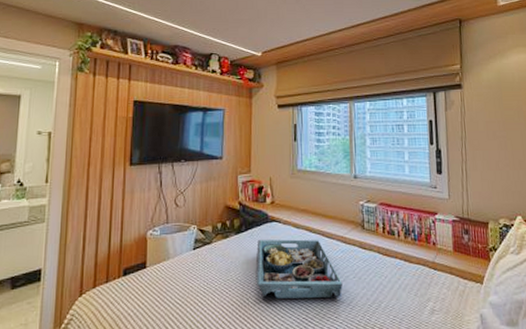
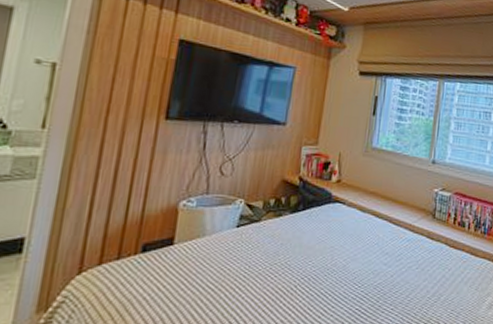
serving tray: present [257,239,343,299] -> none [309,222,404,289]

